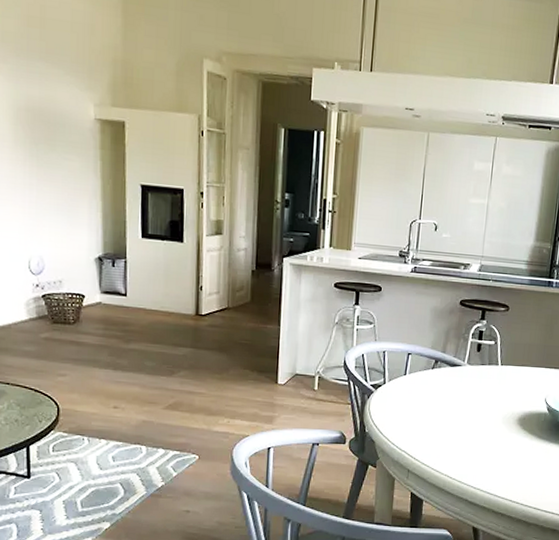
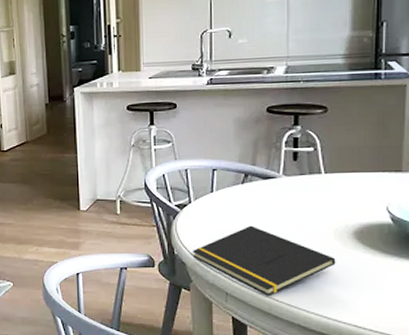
notepad: none [382,408,502,473] -> present [192,225,336,296]

